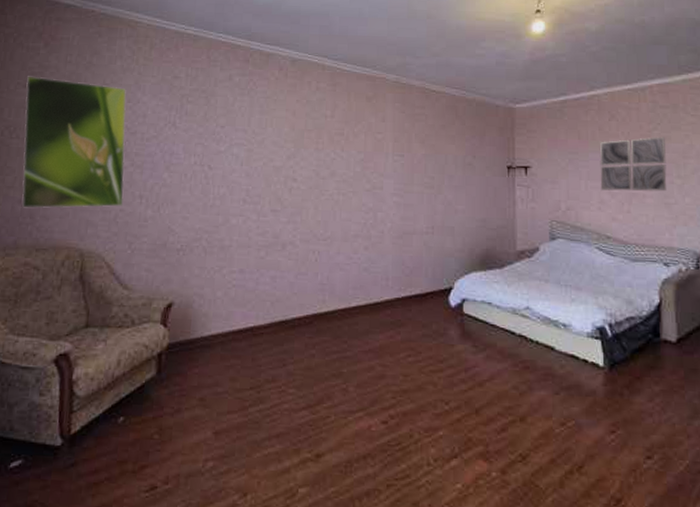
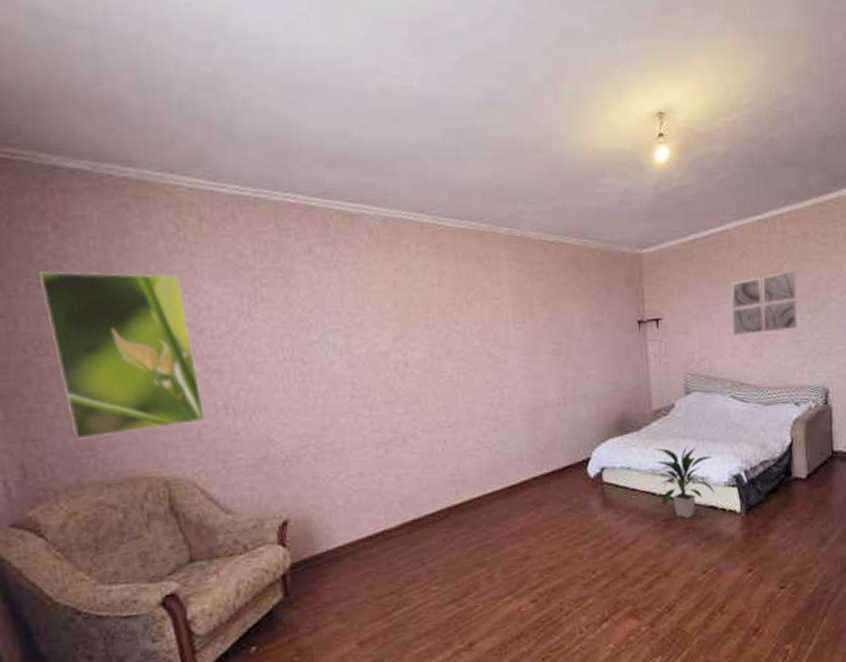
indoor plant: none [515,289,577,363] -> present [654,445,715,518]

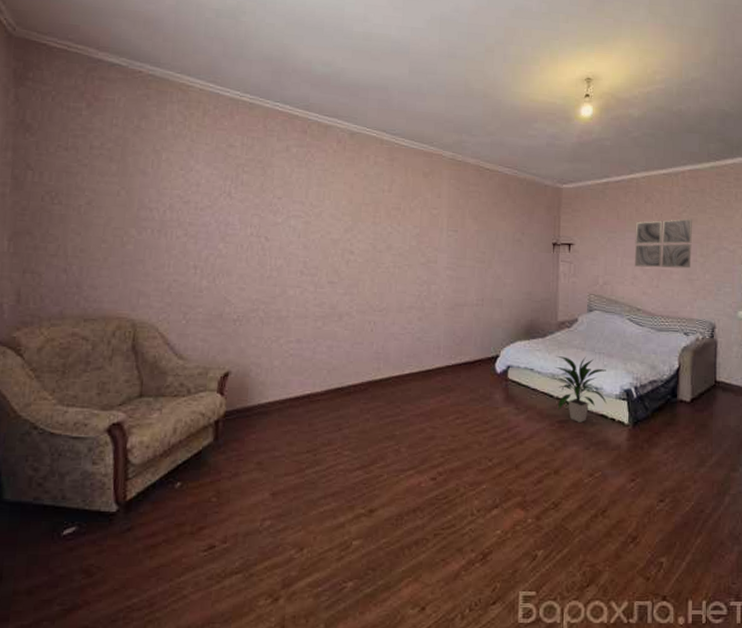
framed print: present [39,271,205,440] -> none [66,138,179,278]

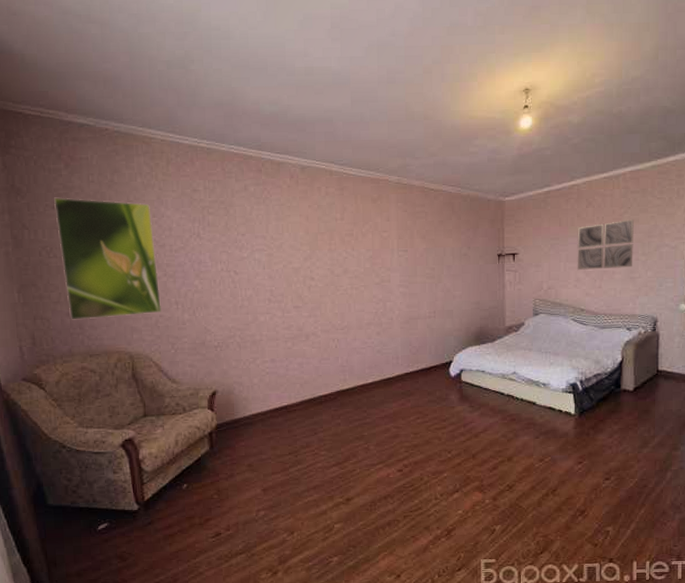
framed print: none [66,138,179,278] -> present [54,197,161,320]
indoor plant: present [555,356,607,422] -> none [504,356,554,415]

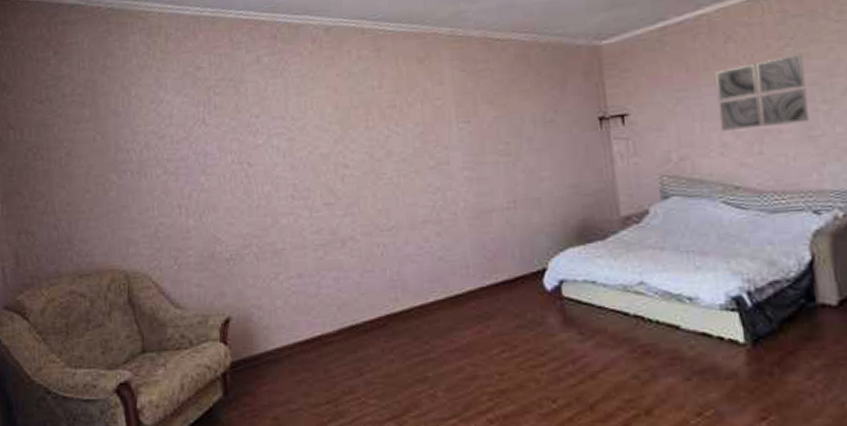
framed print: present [54,197,161,320] -> none [42,88,162,233]

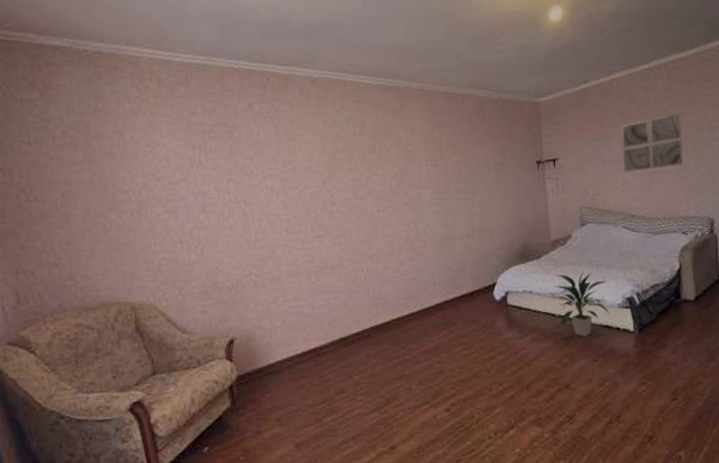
indoor plant: none [625,258,708,345] -> present [554,271,610,337]

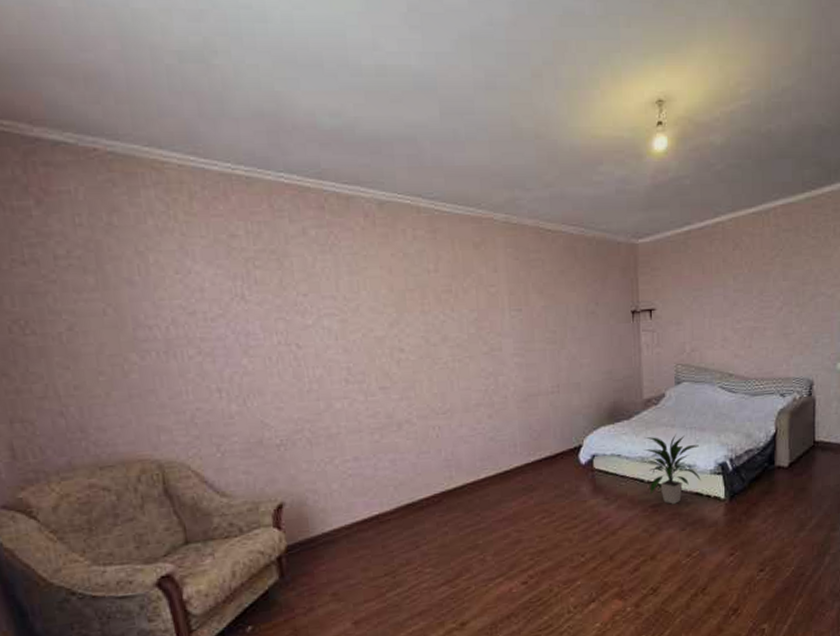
wall art: present [621,113,684,172] -> none [723,264,786,327]

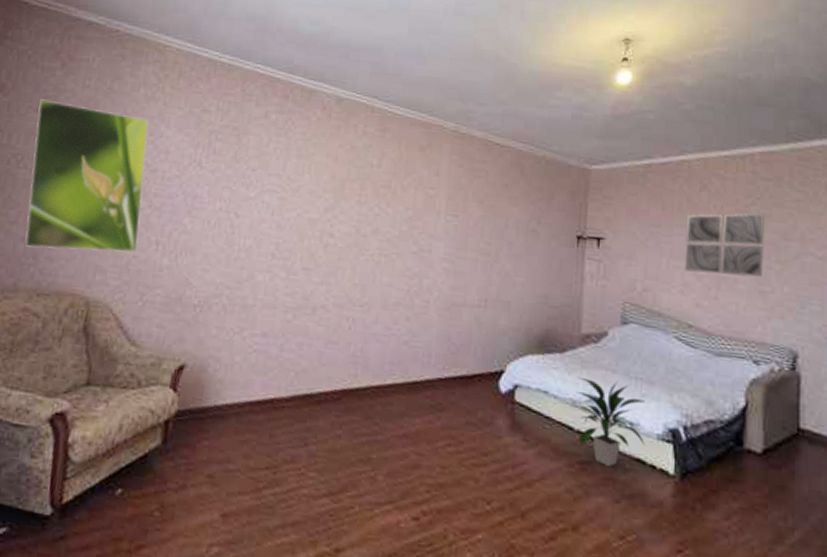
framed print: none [23,248,198,421] -> present [25,99,149,252]
wall art: none [723,264,786,327] -> present [684,213,765,278]

